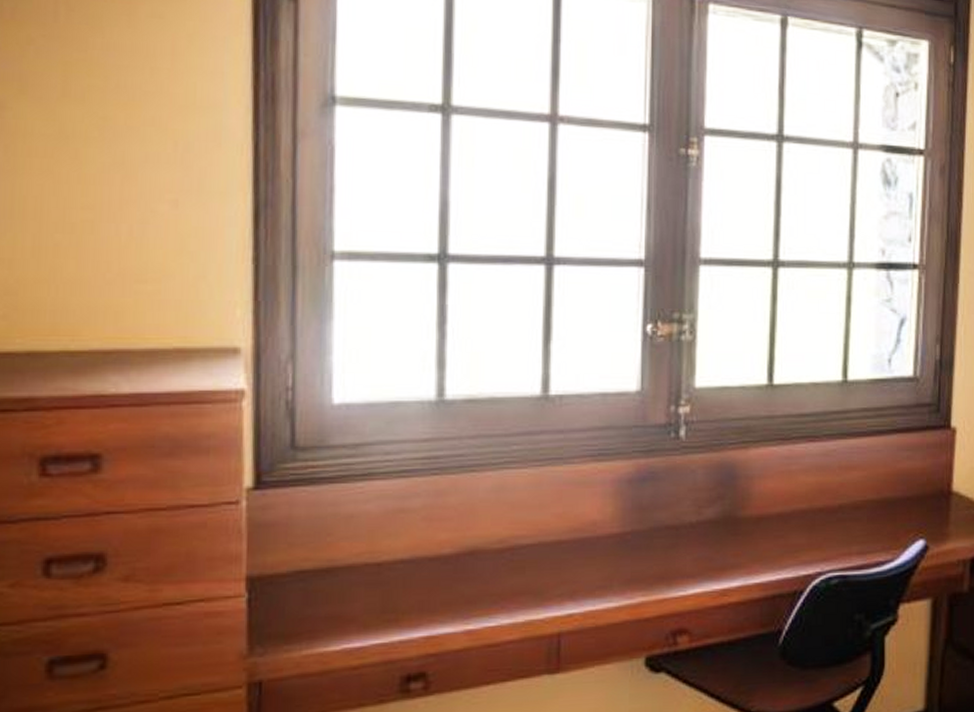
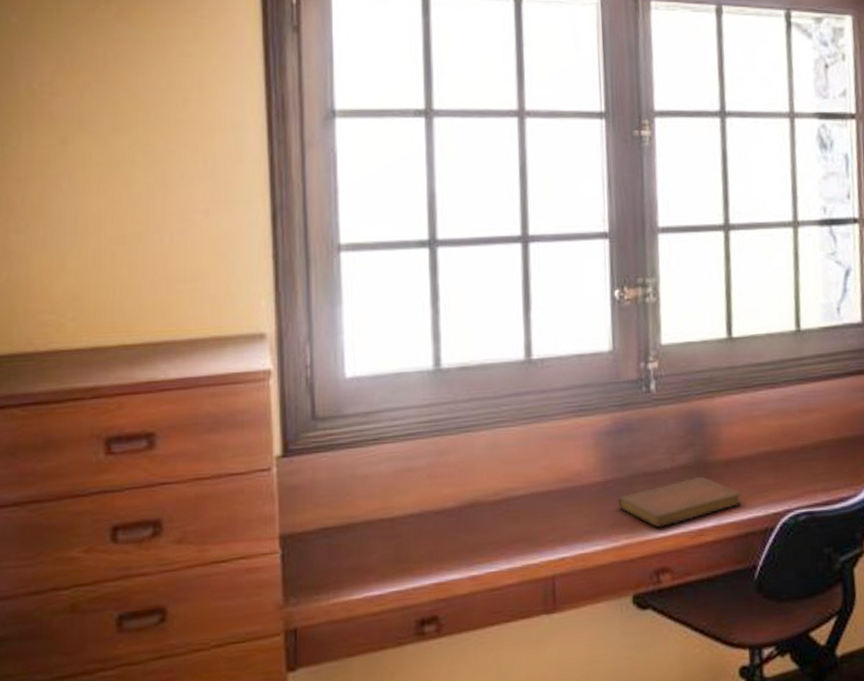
notebook: none [636,532,771,586] -> present [618,476,742,528]

